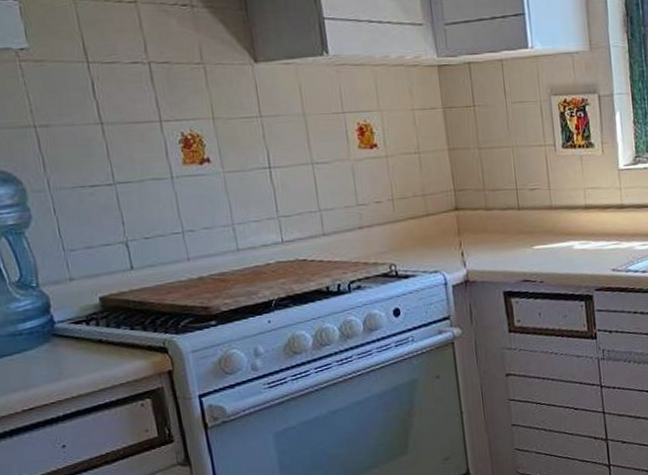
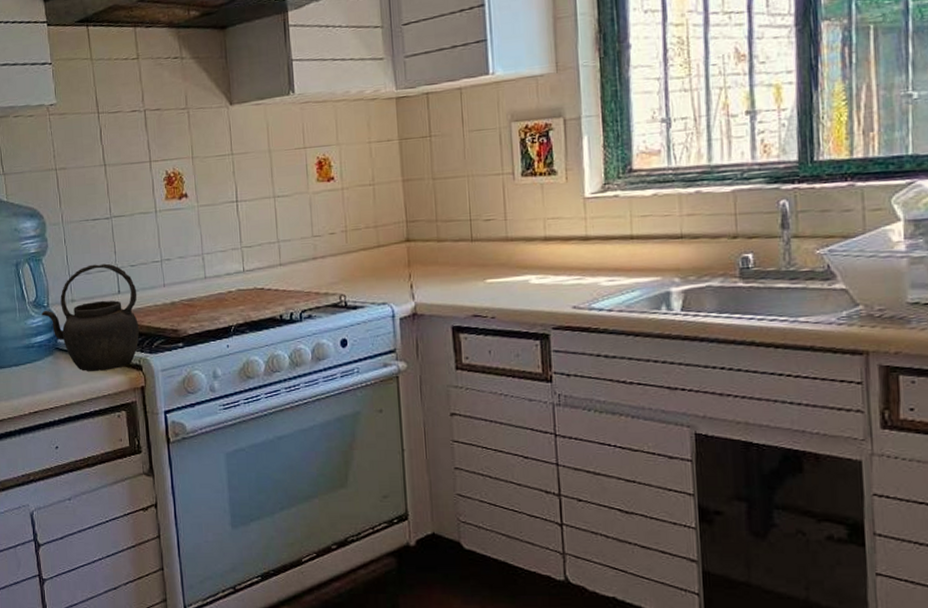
kettle: none [29,236,161,359] -> present [41,263,139,371]

